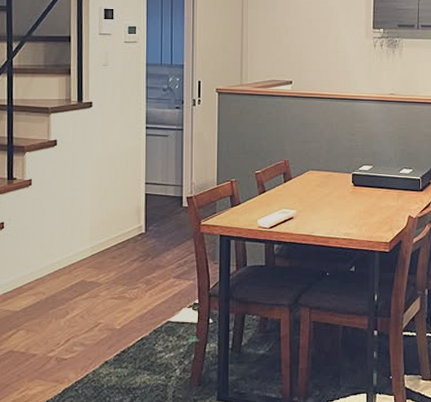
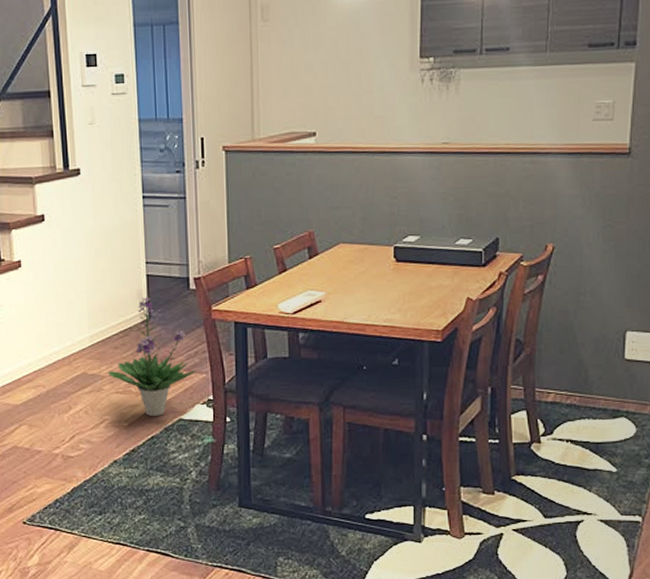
potted plant: none [105,213,186,320] -> present [108,297,197,417]

